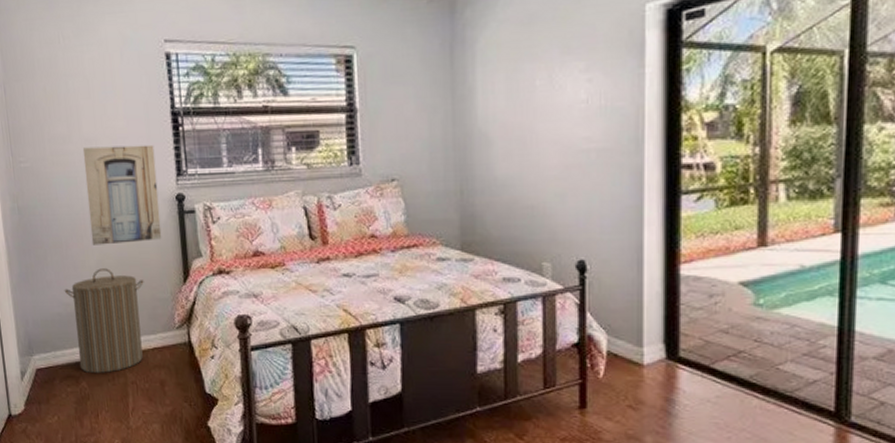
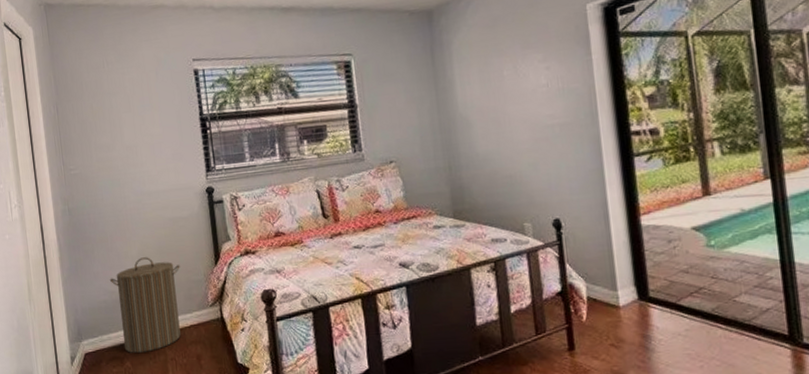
wall art: present [82,144,162,245] -> none [124,147,195,238]

